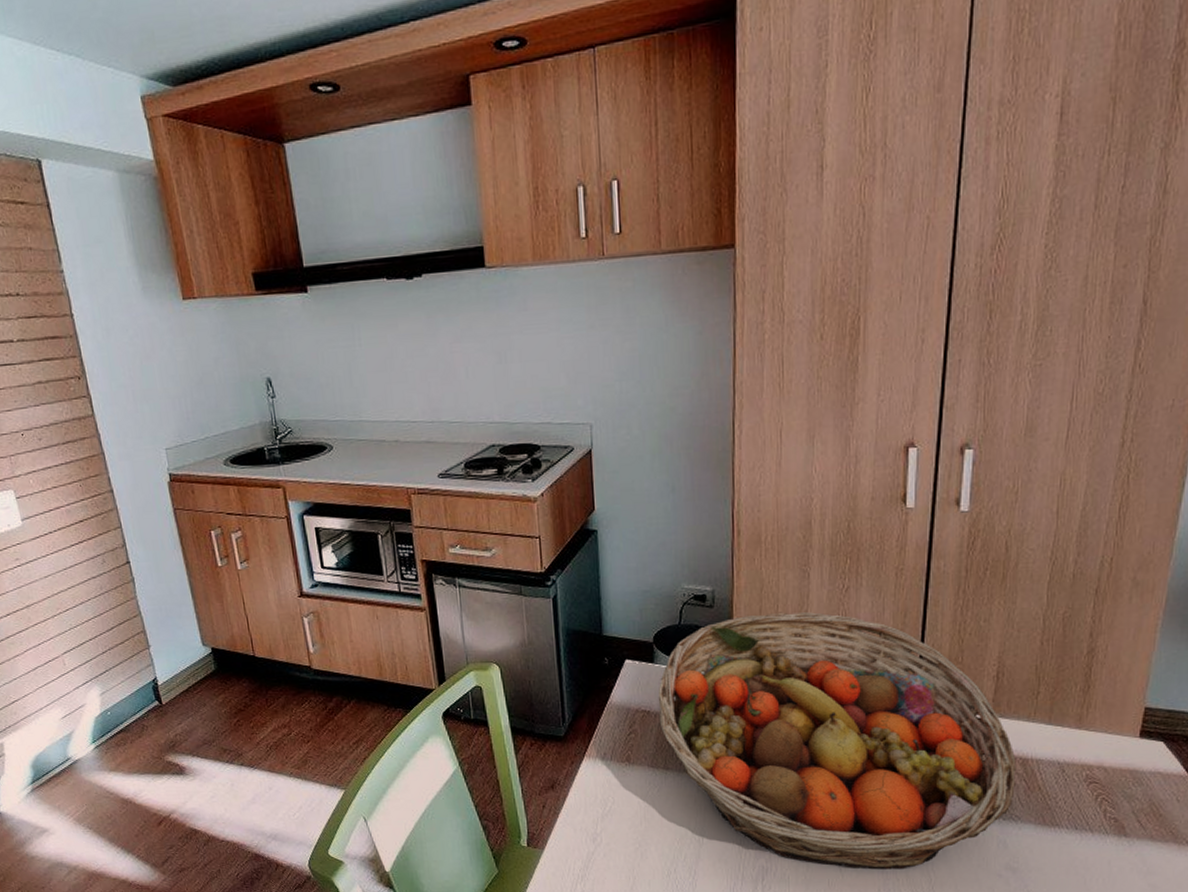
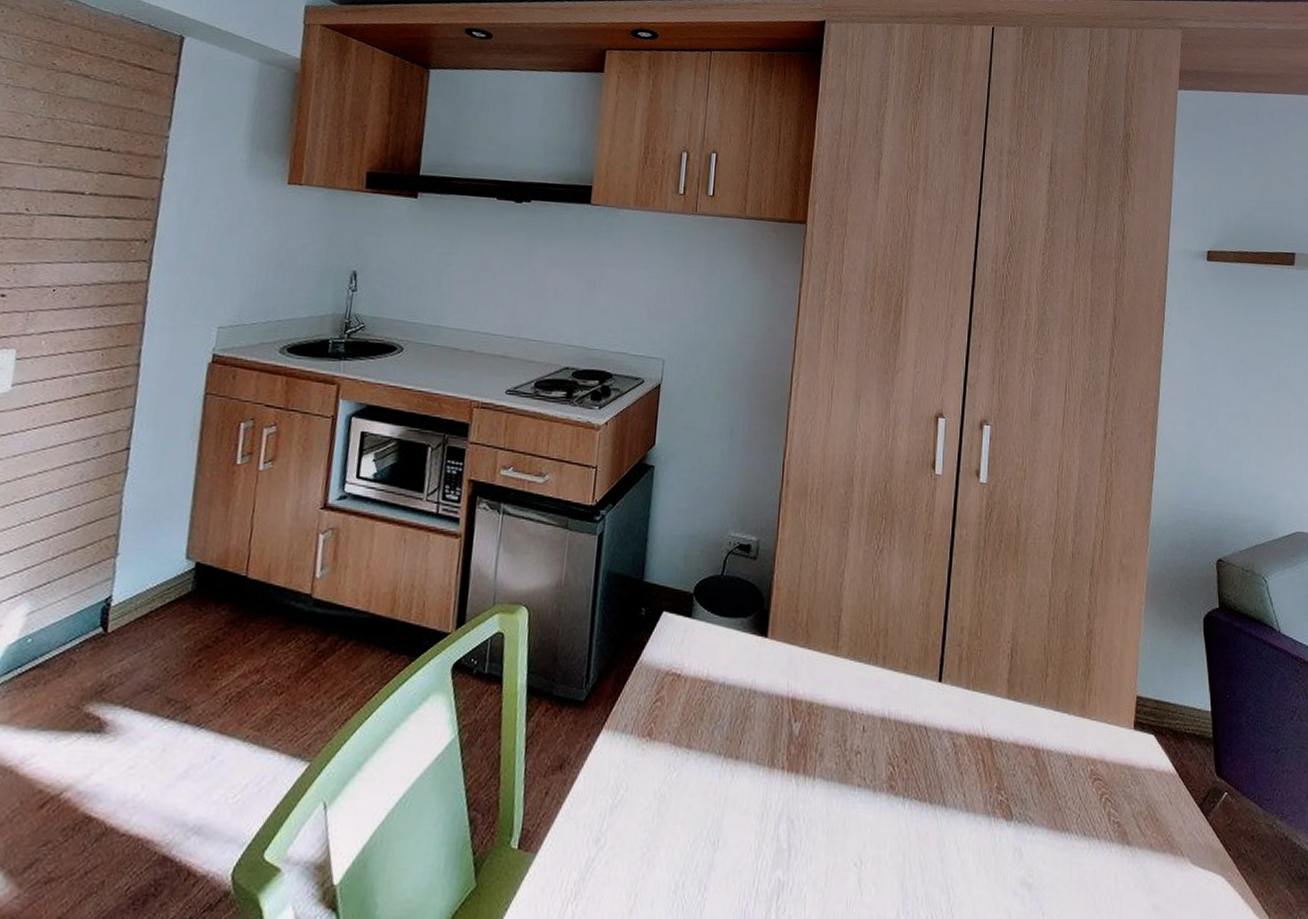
fruit basket: present [658,612,1016,870] -> none [688,569,1029,885]

